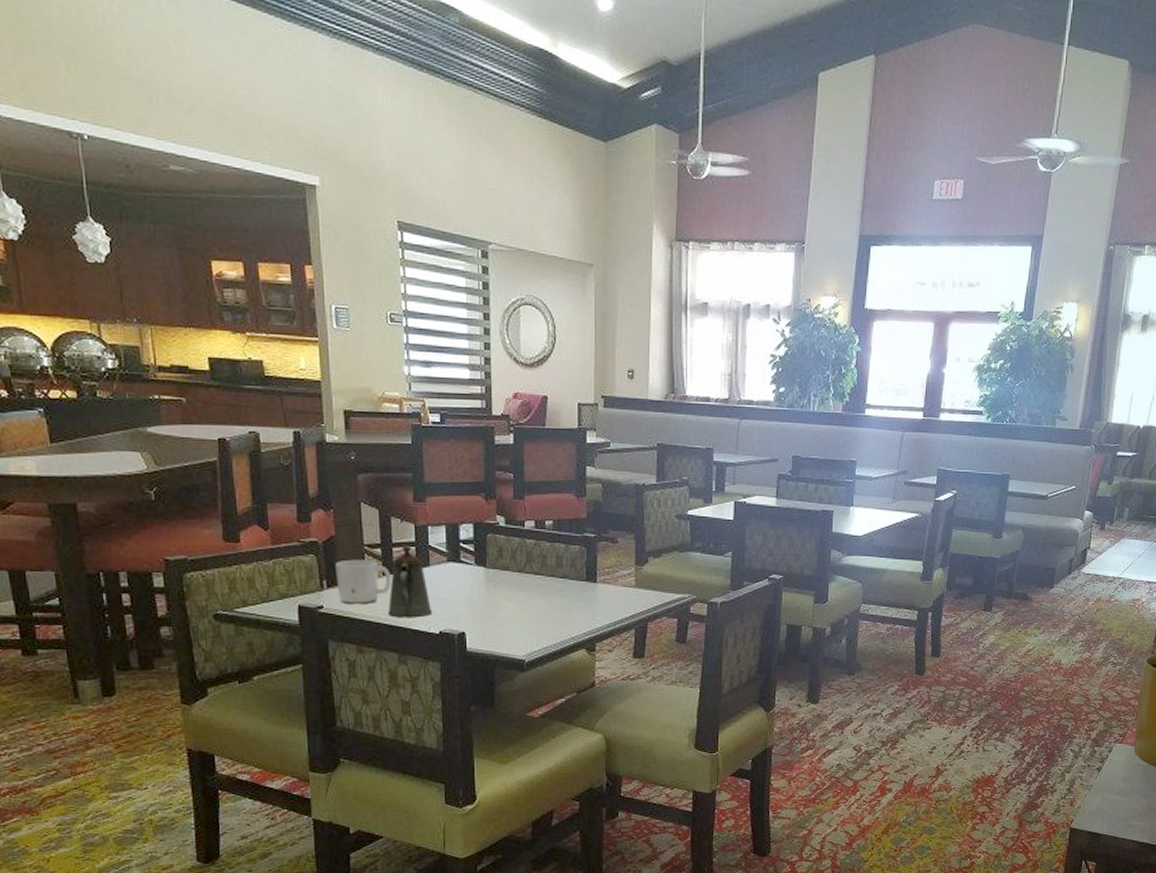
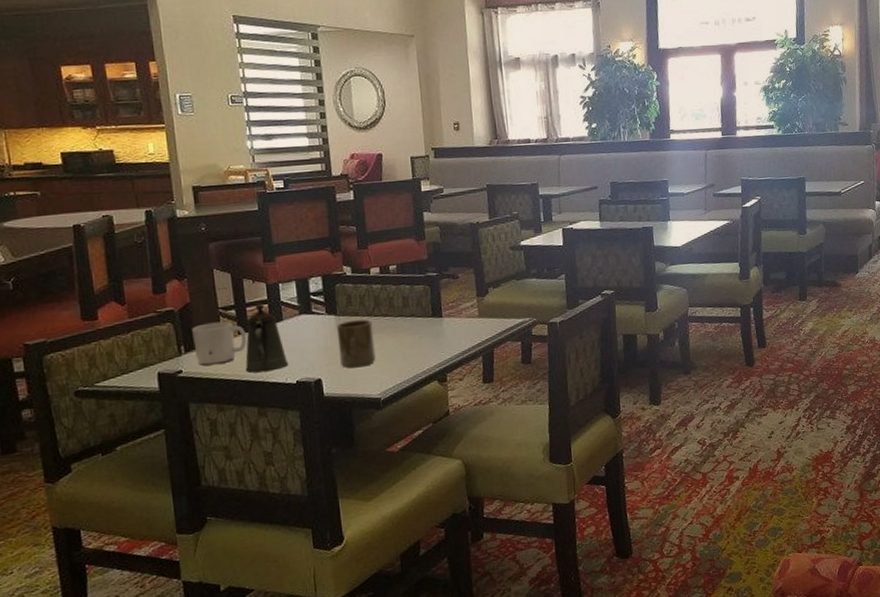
cup: none [484,575,524,625] -> present [336,319,376,369]

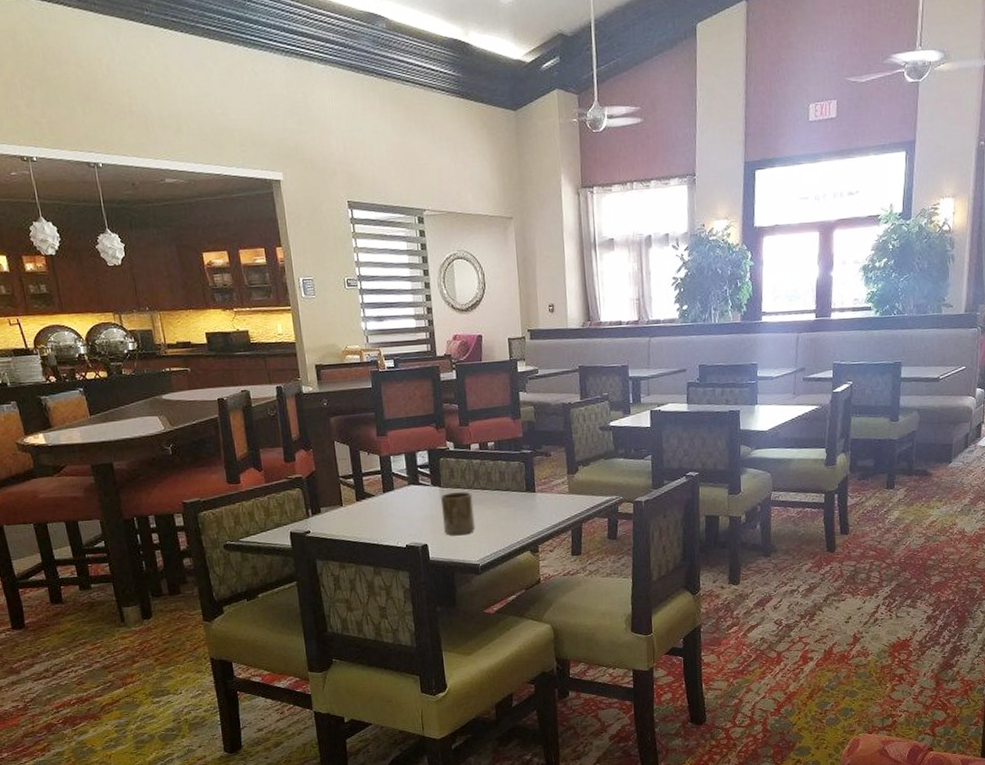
mug: present [192,321,248,366] -> none [317,488,364,527]
coffee pot: present [245,303,289,373] -> none [362,473,399,537]

